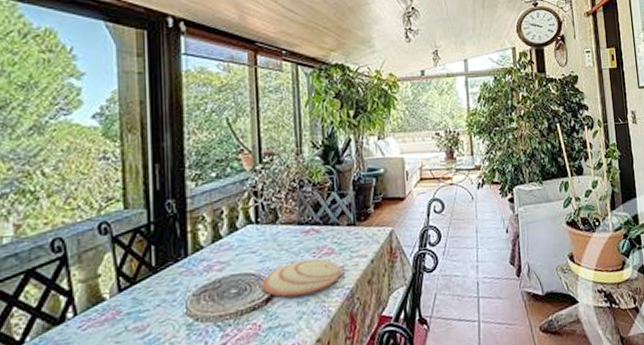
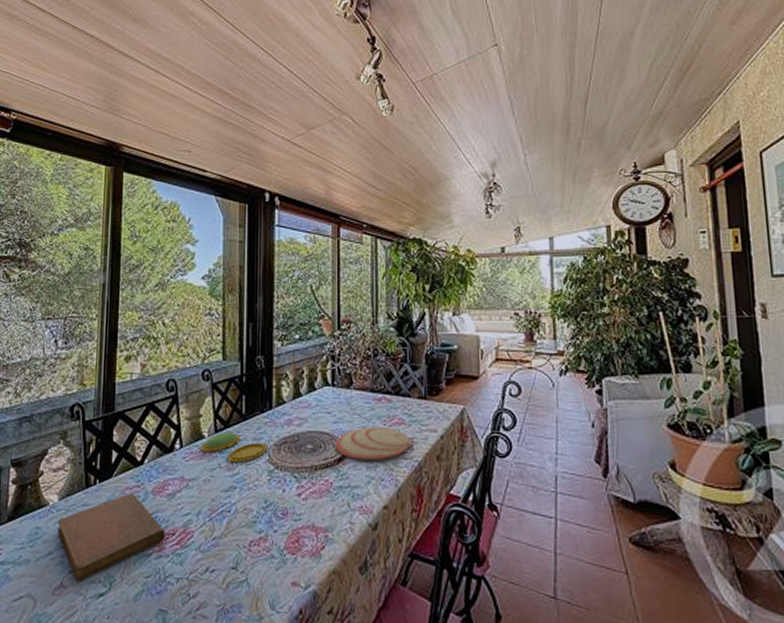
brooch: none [100,288,186,323] -> present [200,432,268,462]

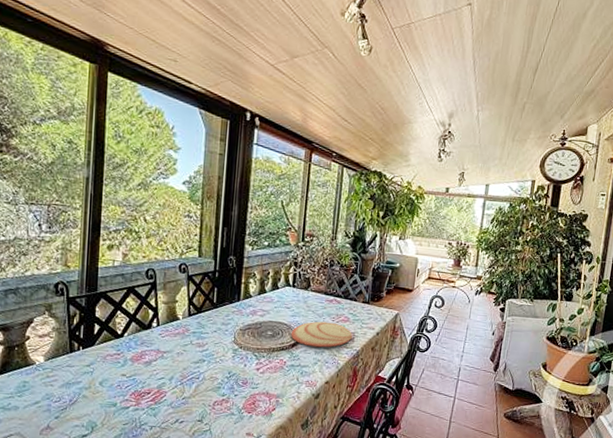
notebook: present [57,493,166,583] -> none [43,359,142,426]
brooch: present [200,432,268,462] -> none [175,316,235,342]

